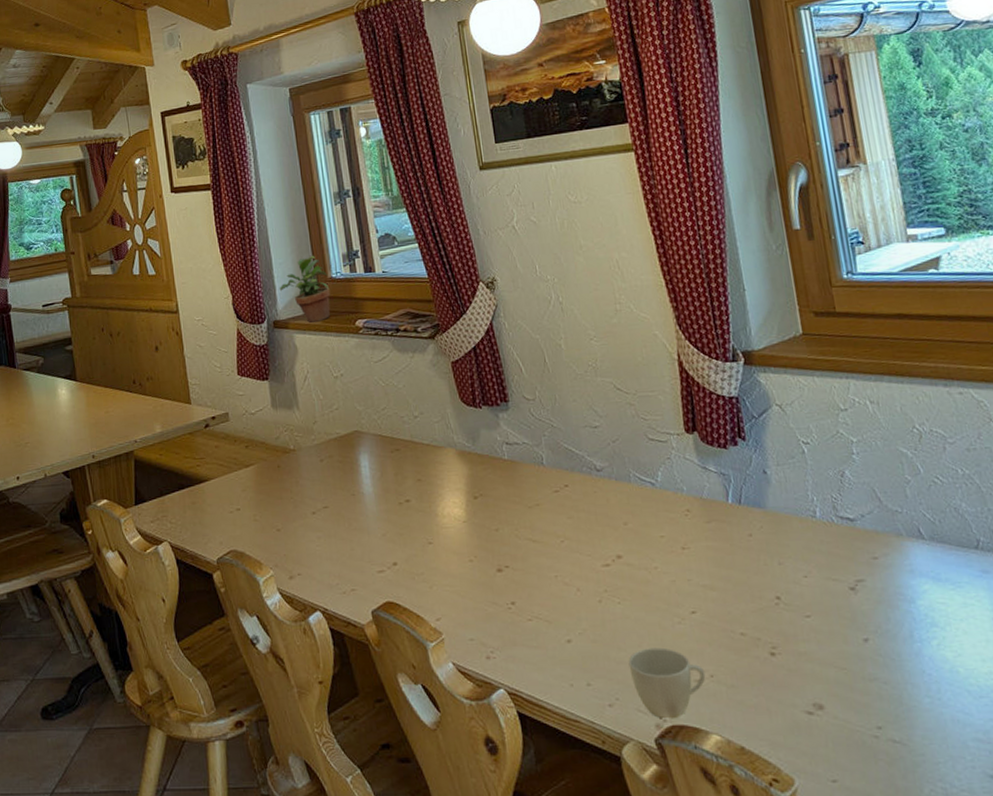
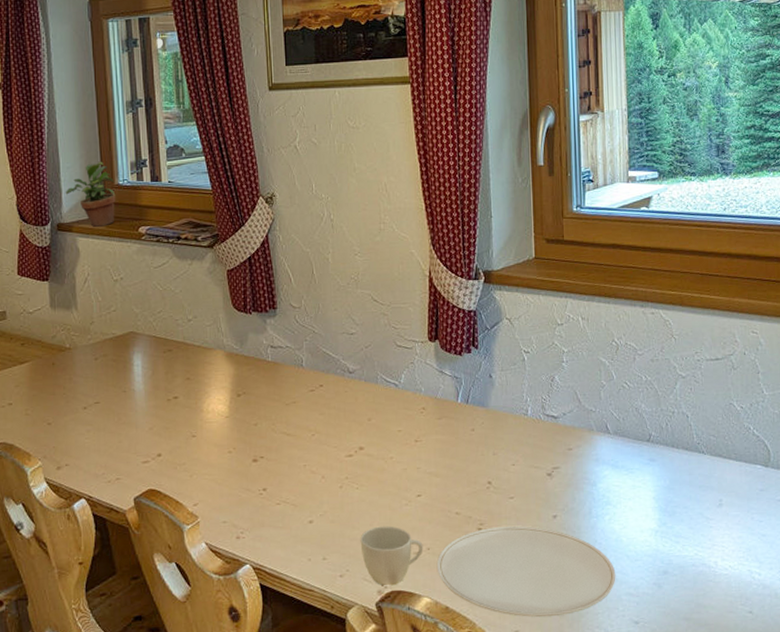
plate: none [723,651,957,765] -> present [436,526,616,618]

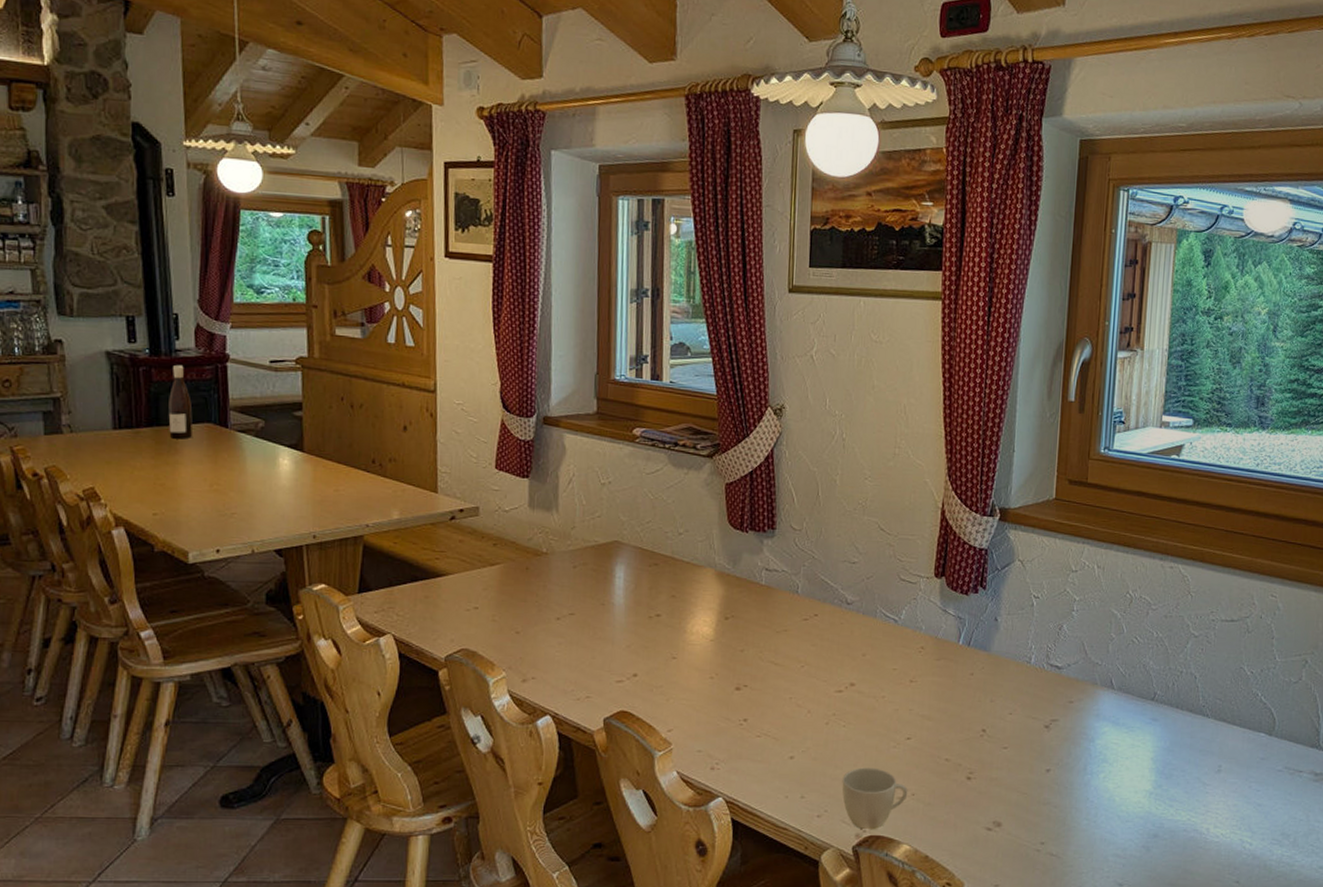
potted plant: present [65,161,116,227] -> none [555,352,611,424]
plate: present [436,526,616,618] -> none [920,777,1105,873]

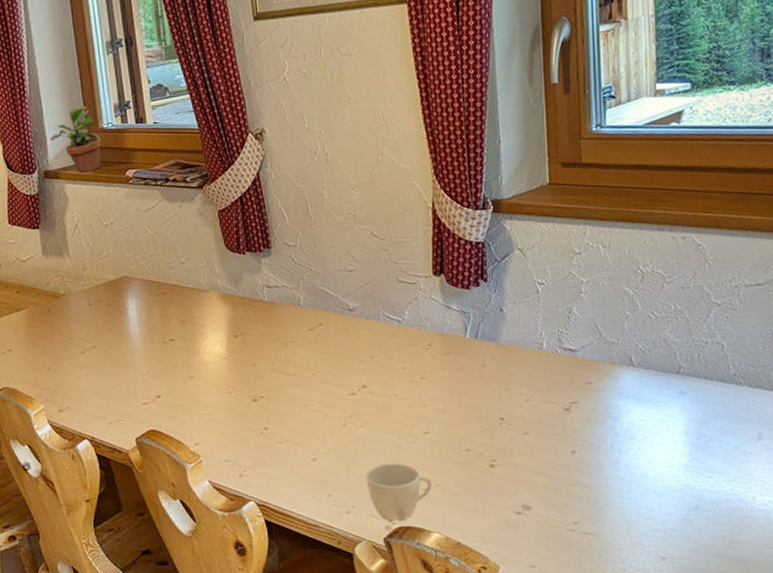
potted plant: none [555,352,611,424] -> present [50,105,101,173]

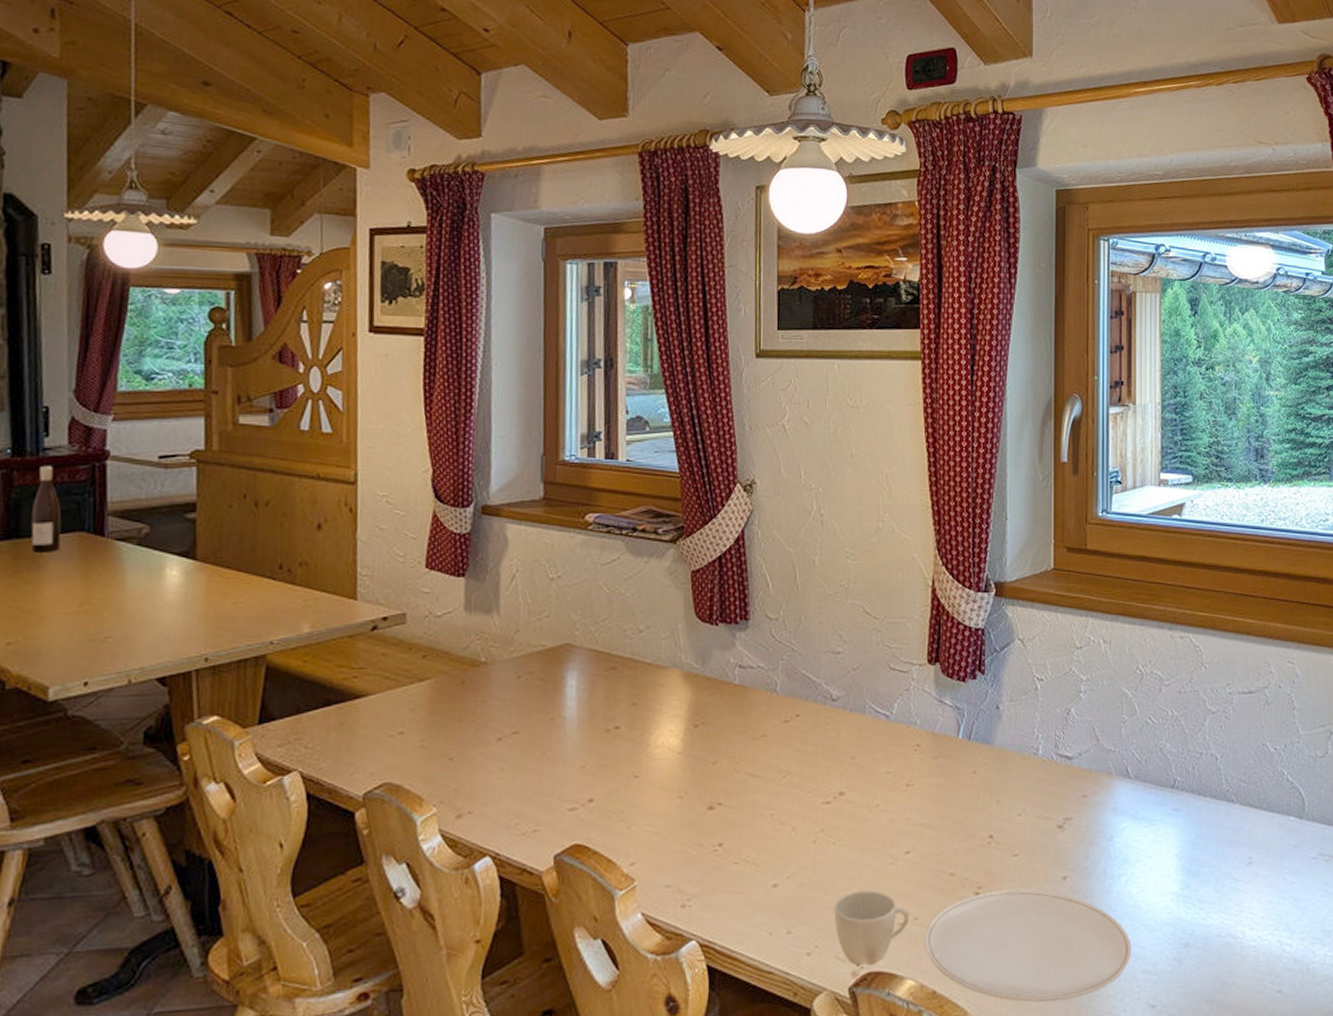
potted plant: present [50,105,101,173] -> none [495,431,560,511]
plate: none [446,462,641,553] -> present [924,889,1132,1003]

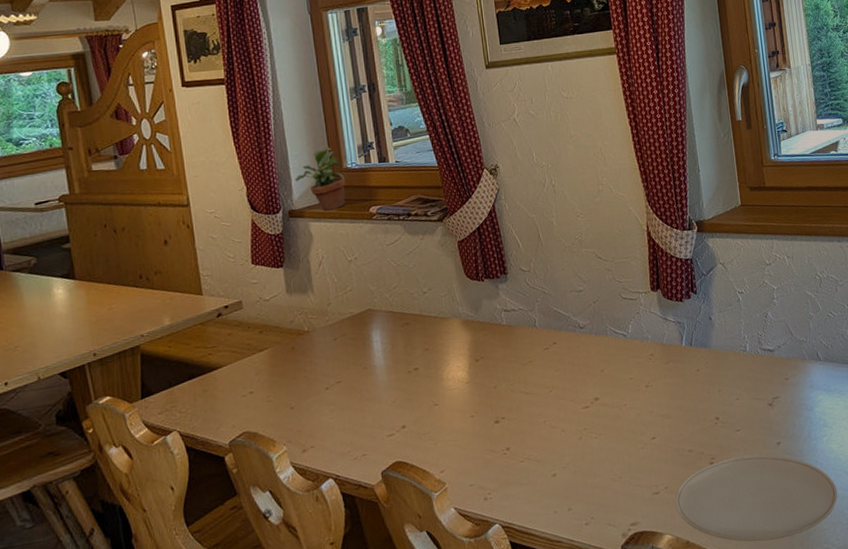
potted plant: none [495,431,560,511] -> present [295,147,346,211]
cup: present [834,890,910,966] -> none [602,470,662,529]

